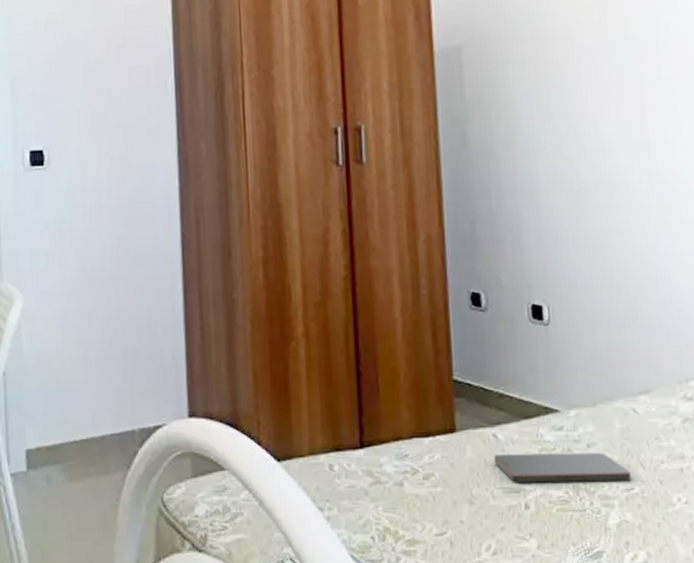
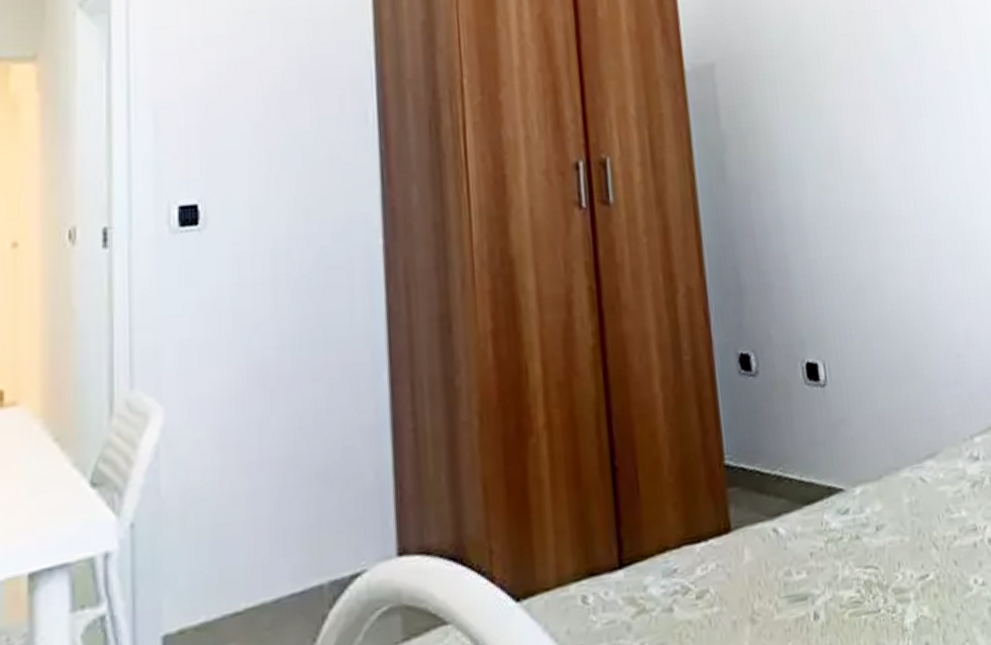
phone: present [494,452,631,483] -> none [776,535,925,587]

